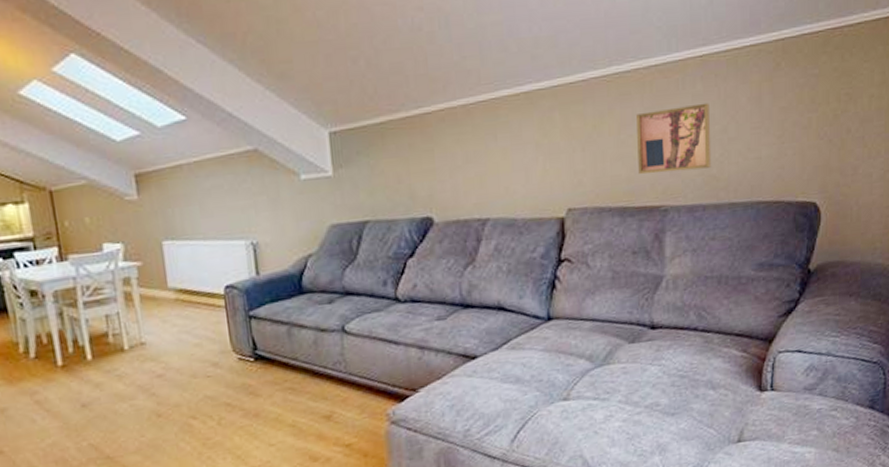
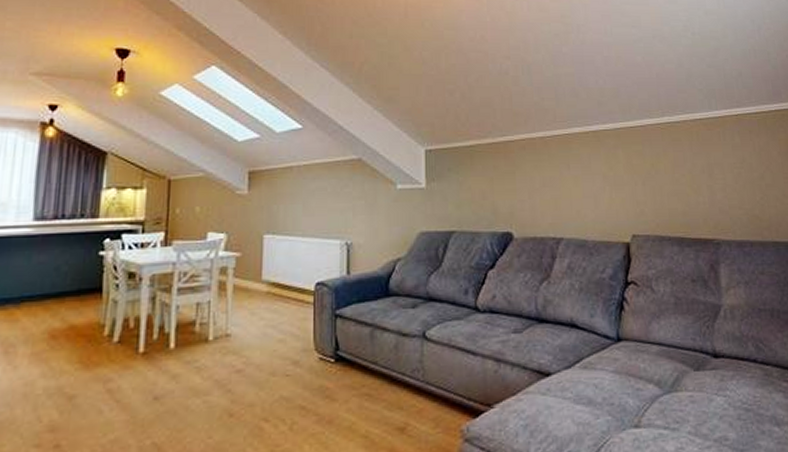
wall art: present [637,102,712,175] -> none [687,153,754,210]

